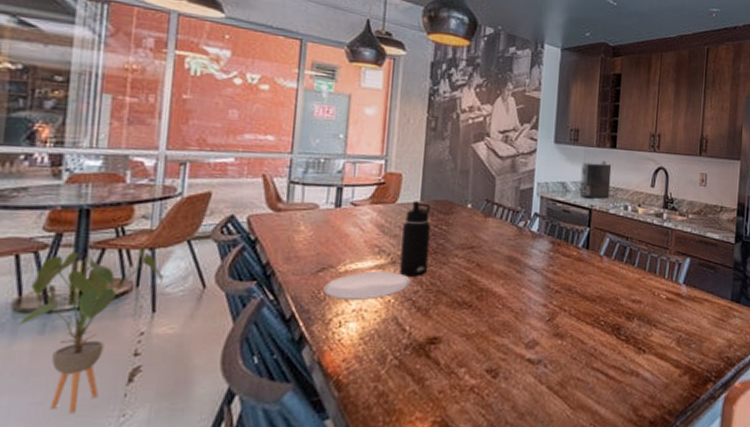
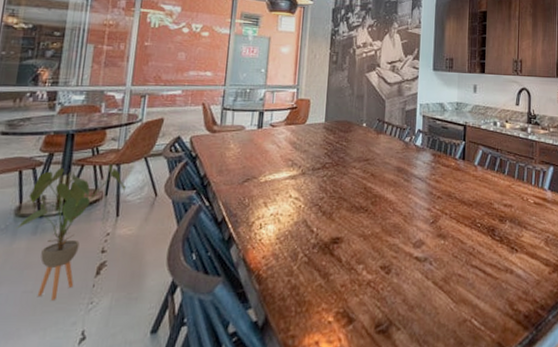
plate: present [323,271,410,301] -> none [248,181,317,207]
water bottle: present [399,201,431,278] -> none [308,122,333,186]
coffee machine: present [579,162,612,199] -> none [455,85,482,117]

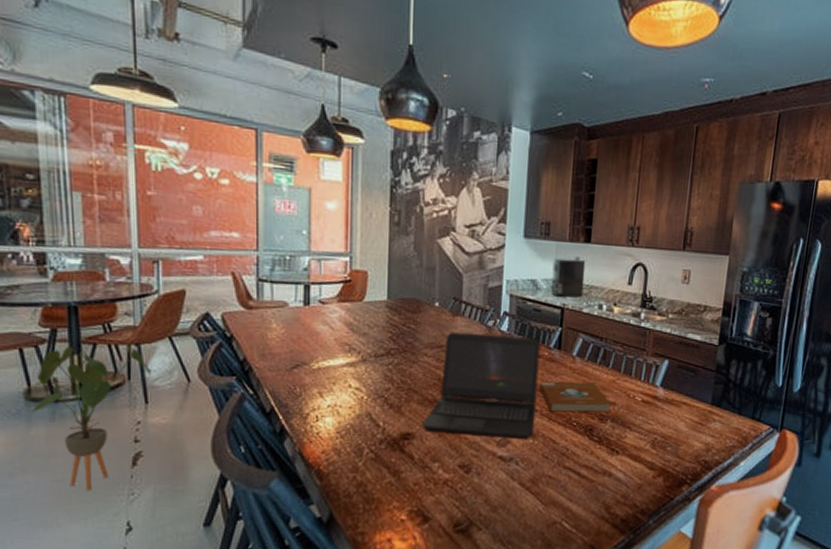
laptop computer: none [350,147,448,241] -> present [422,332,541,440]
book: none [448,187,508,215] -> present [539,381,611,413]
coffee machine: none [455,85,482,117] -> present [551,258,586,298]

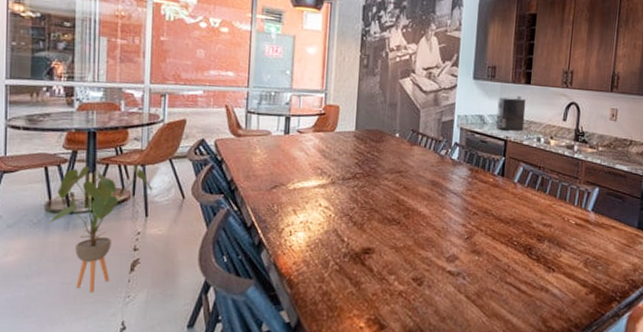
laptop computer: present [422,332,541,440] -> none [381,159,487,257]
book: present [539,381,611,413] -> none [484,204,548,234]

